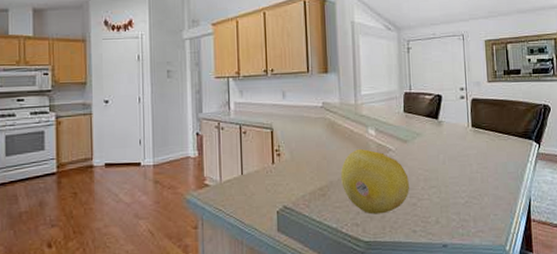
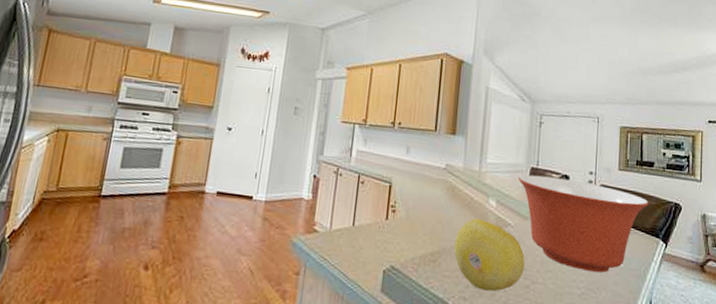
mixing bowl: none [392,98,520,181] -> present [517,174,649,273]

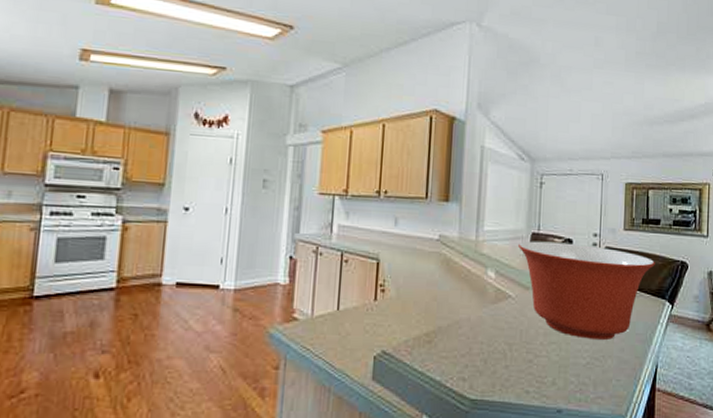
fruit: present [454,217,525,292] -> none [451,291,527,369]

